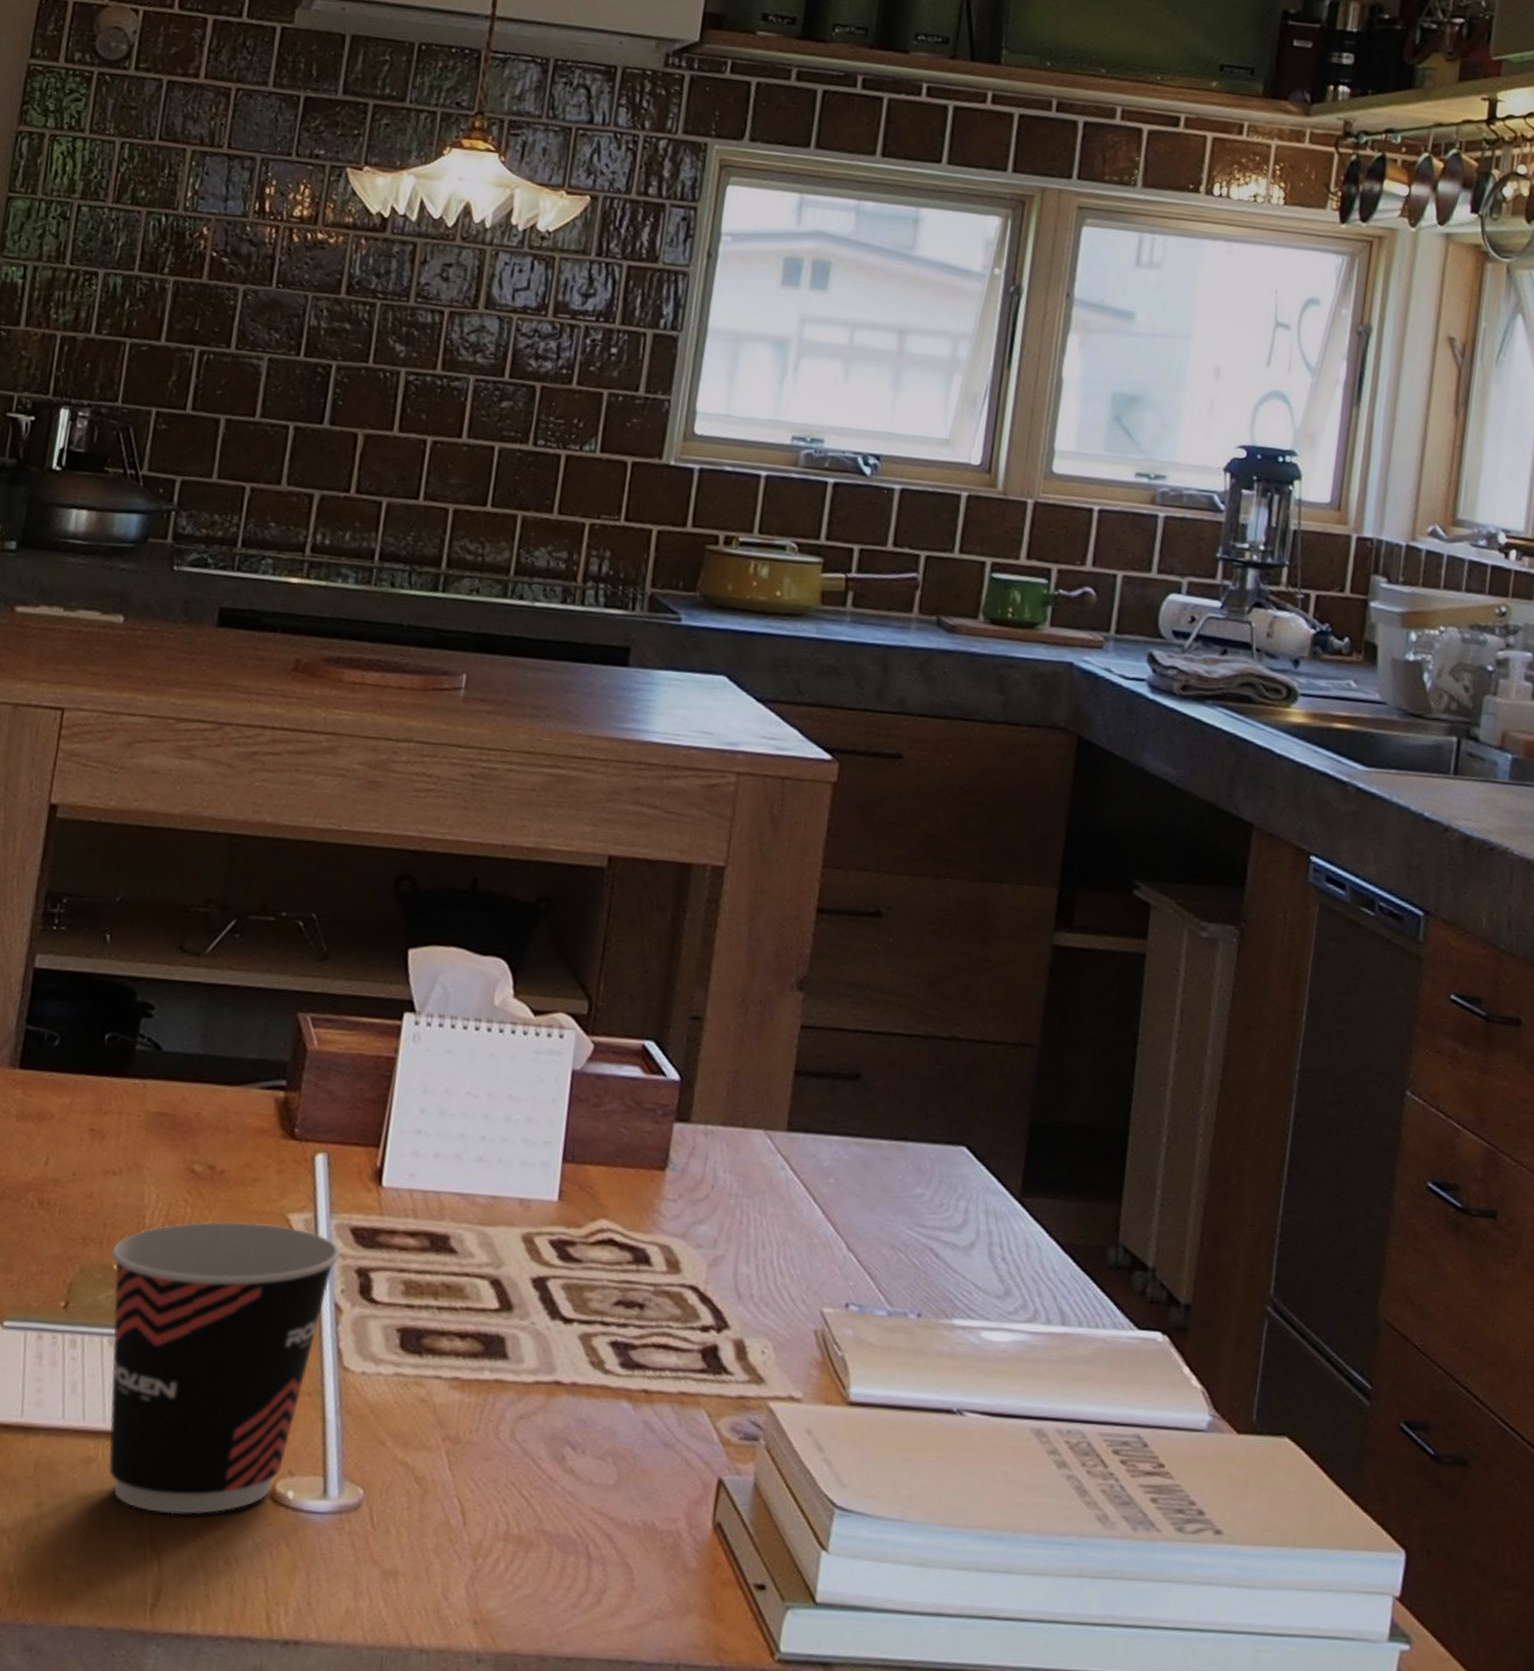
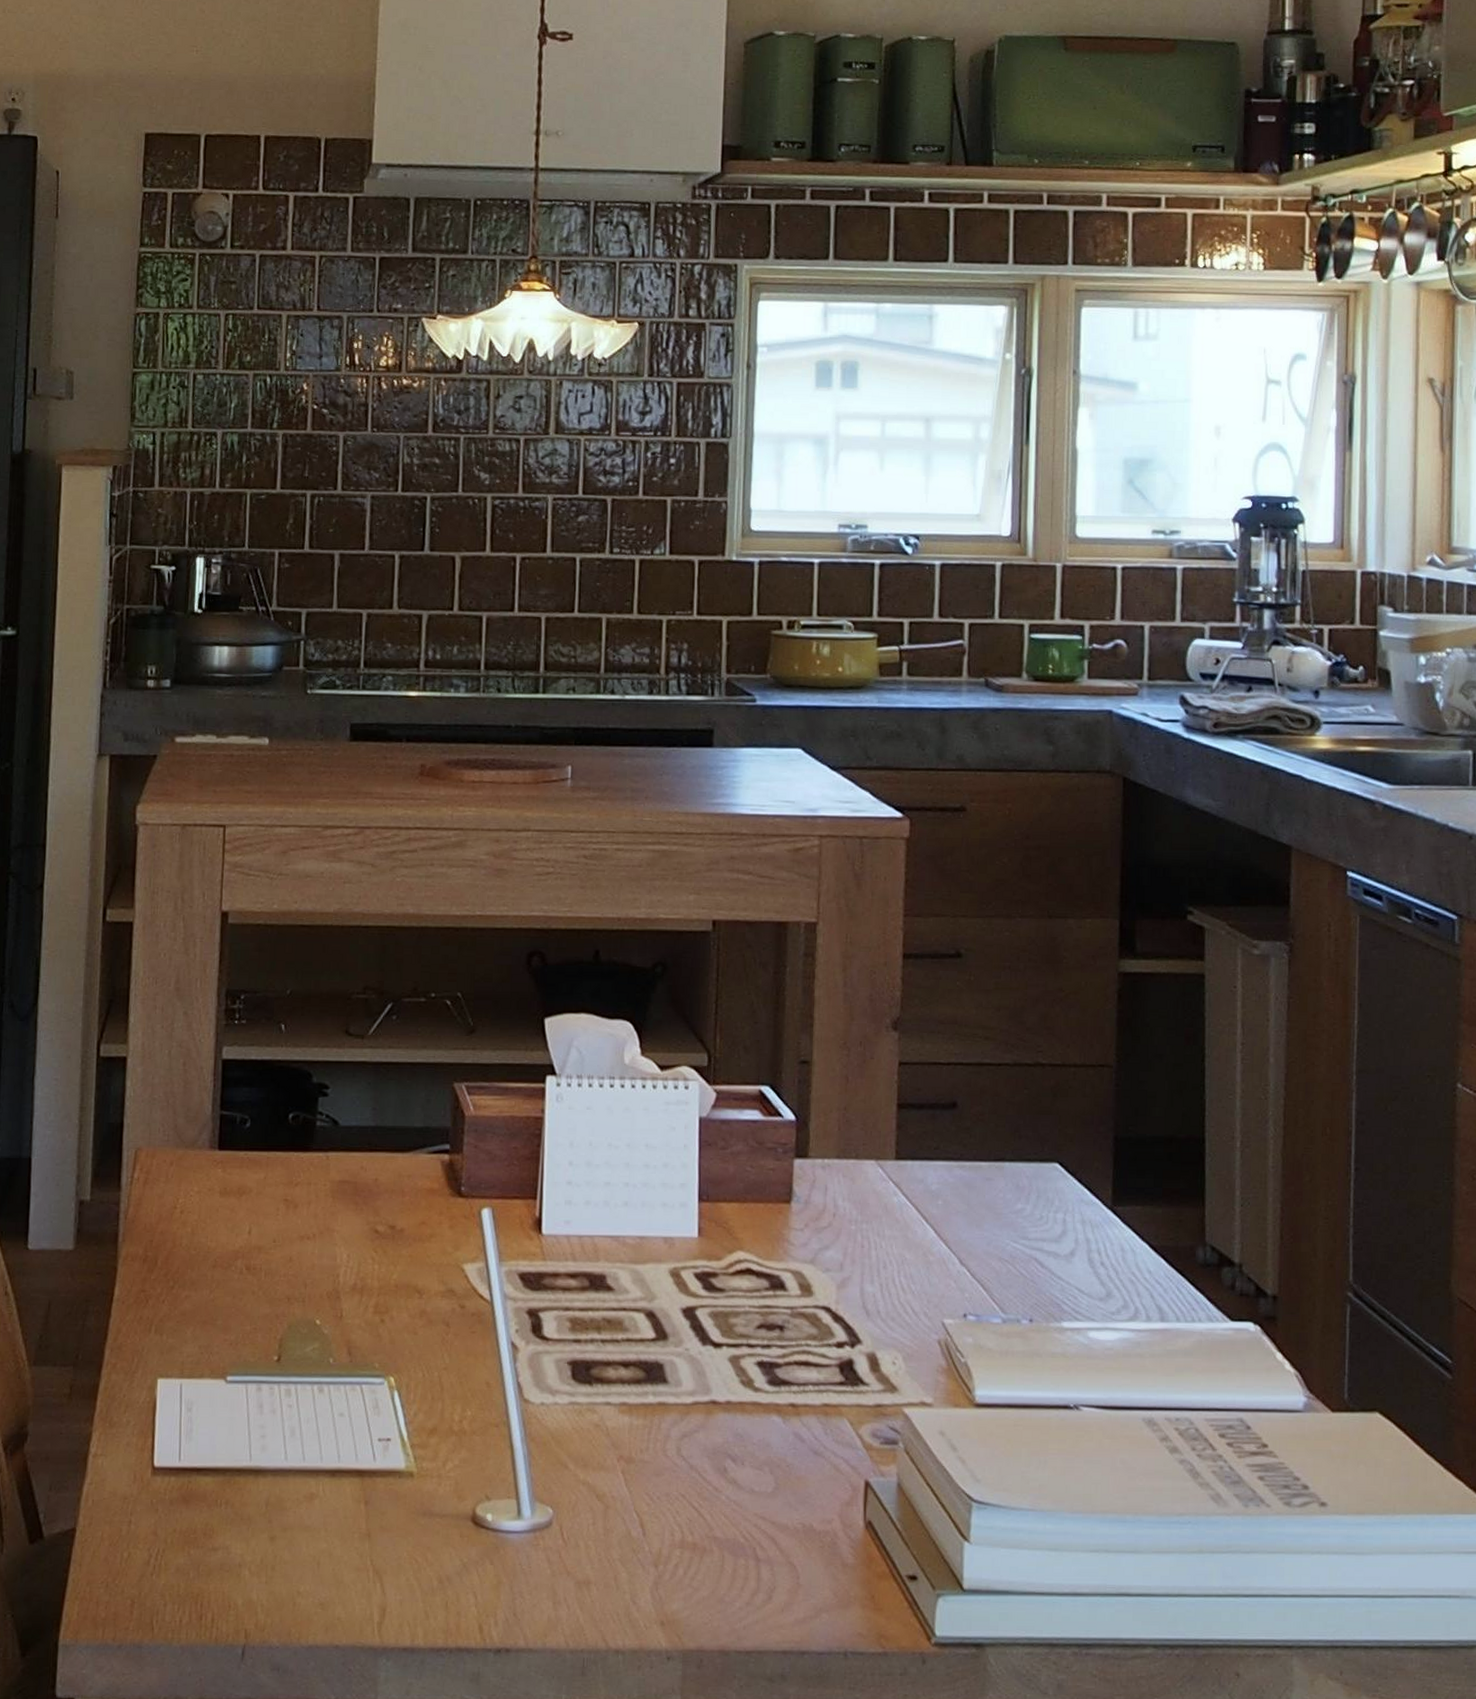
cup: present [108,1221,341,1515] -> none [313,1274,512,1541]

